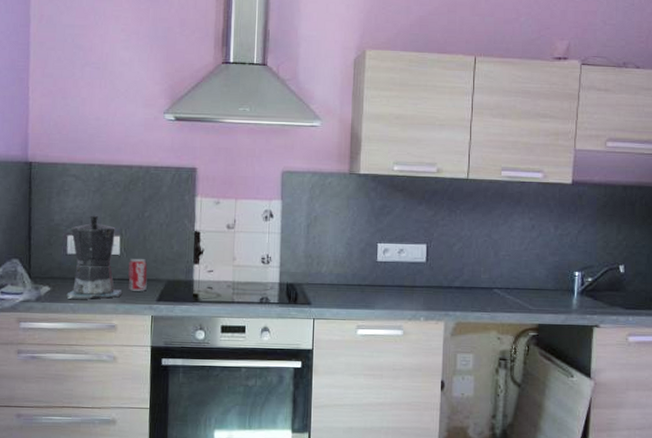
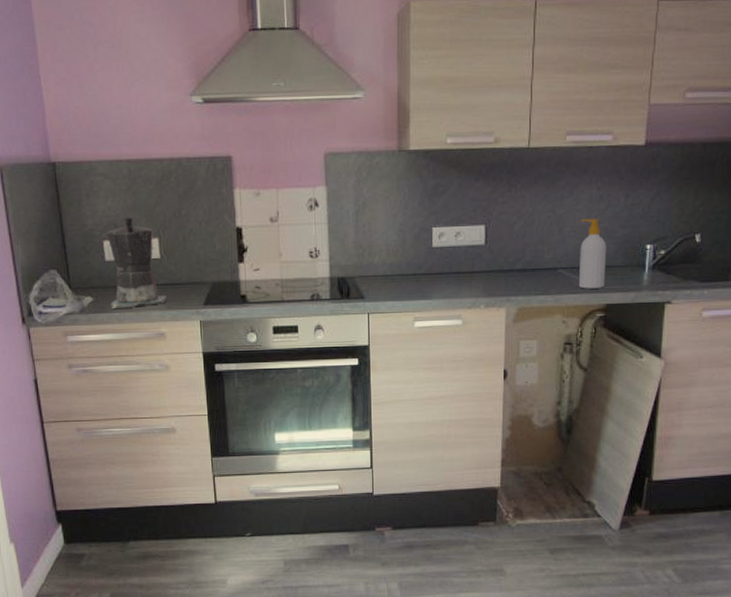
beverage can: present [128,259,148,291] -> none [171,261,192,296]
soap bottle: none [512,245,538,309] -> present [578,219,606,289]

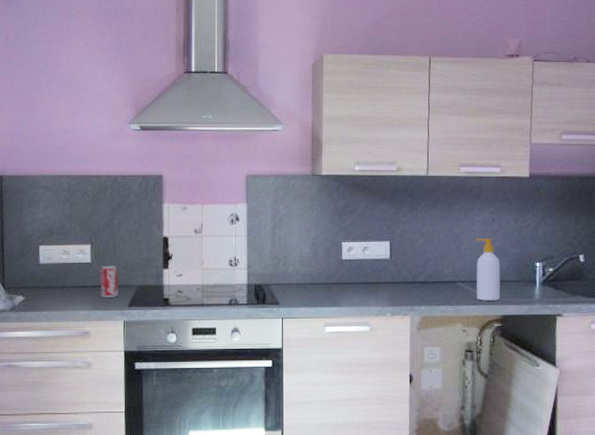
coffee maker: present [106,217,167,308] -> none [40,225,94,307]
beverage can: none [171,261,192,296] -> present [100,266,118,298]

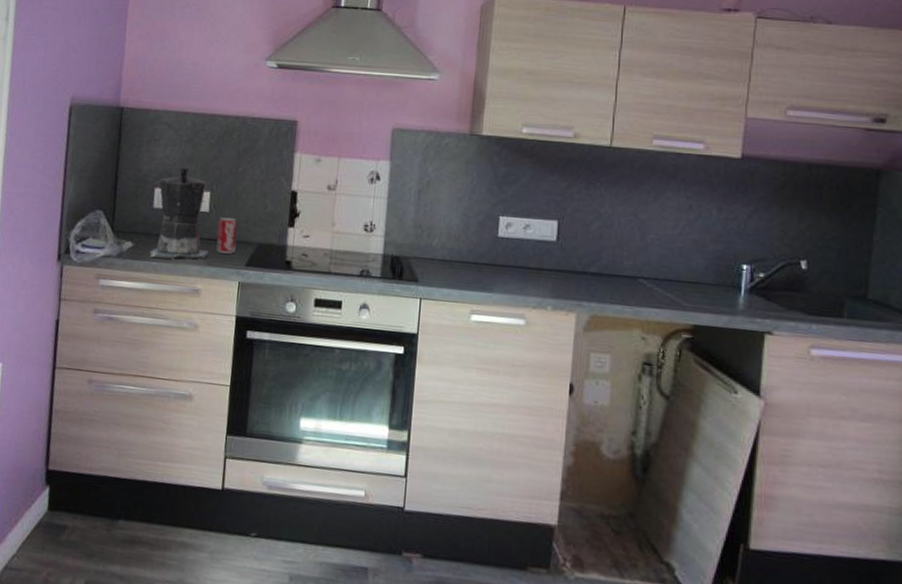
coffee maker: none [40,225,94,307] -> present [149,167,208,260]
soap bottle: present [475,239,501,301] -> none [661,228,695,306]

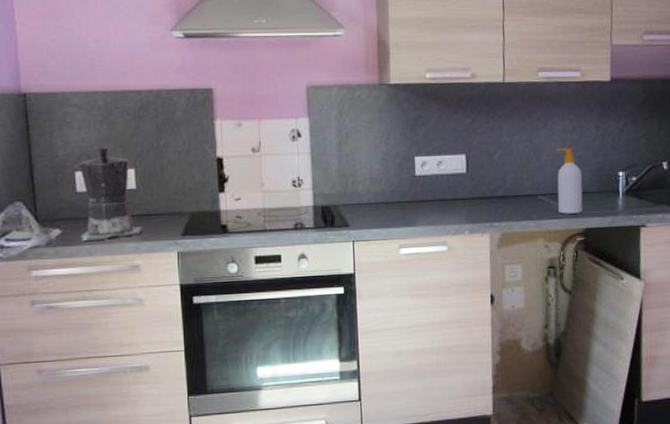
beverage can: present [215,217,238,254] -> none [147,191,170,227]
soap bottle: none [661,228,695,306] -> present [556,148,583,214]

